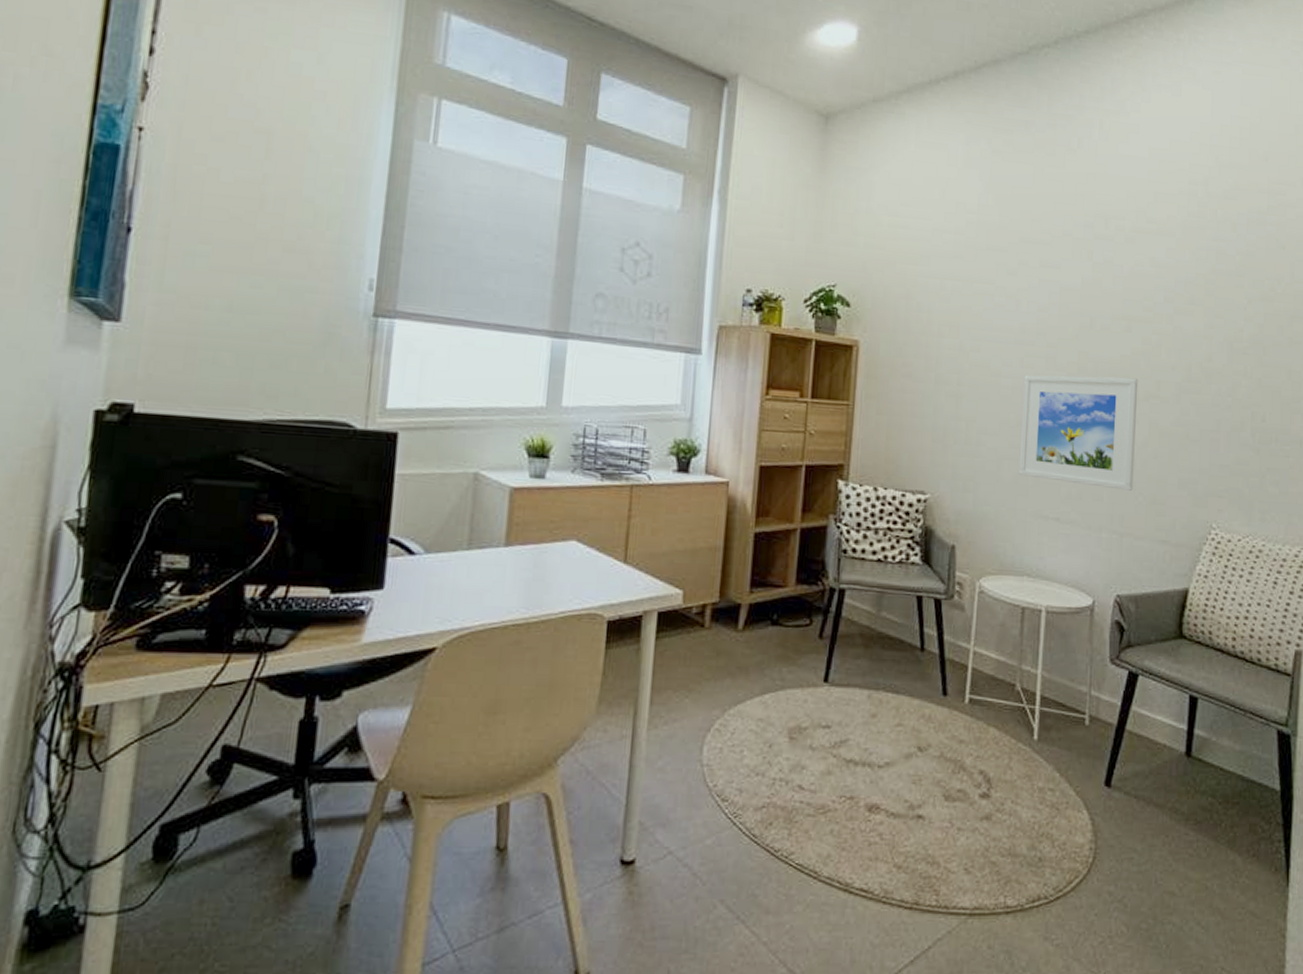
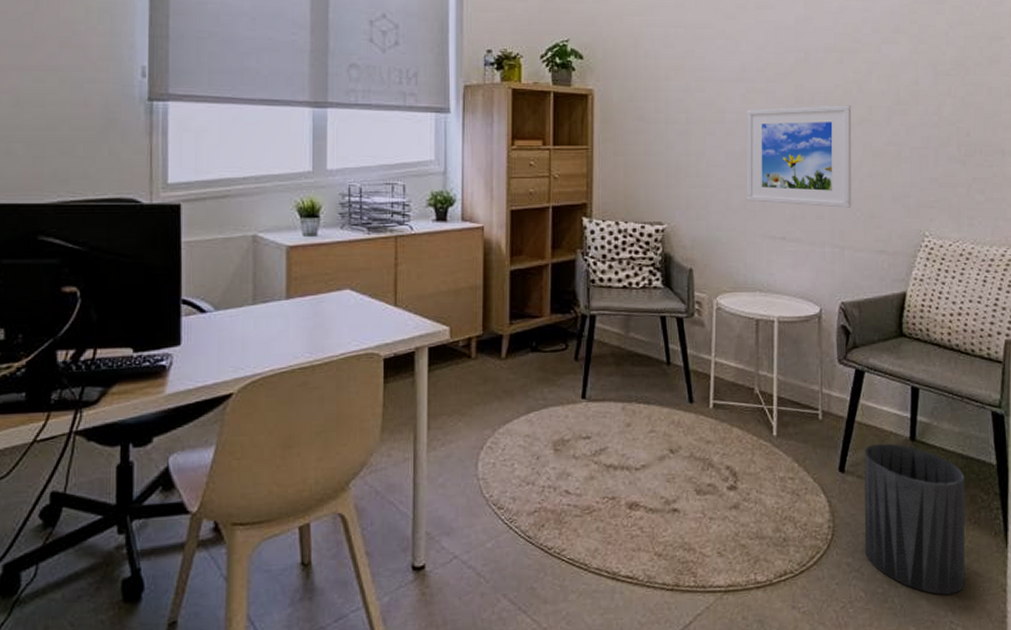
trash can: none [1128,757,1245,936] -> present [864,443,965,595]

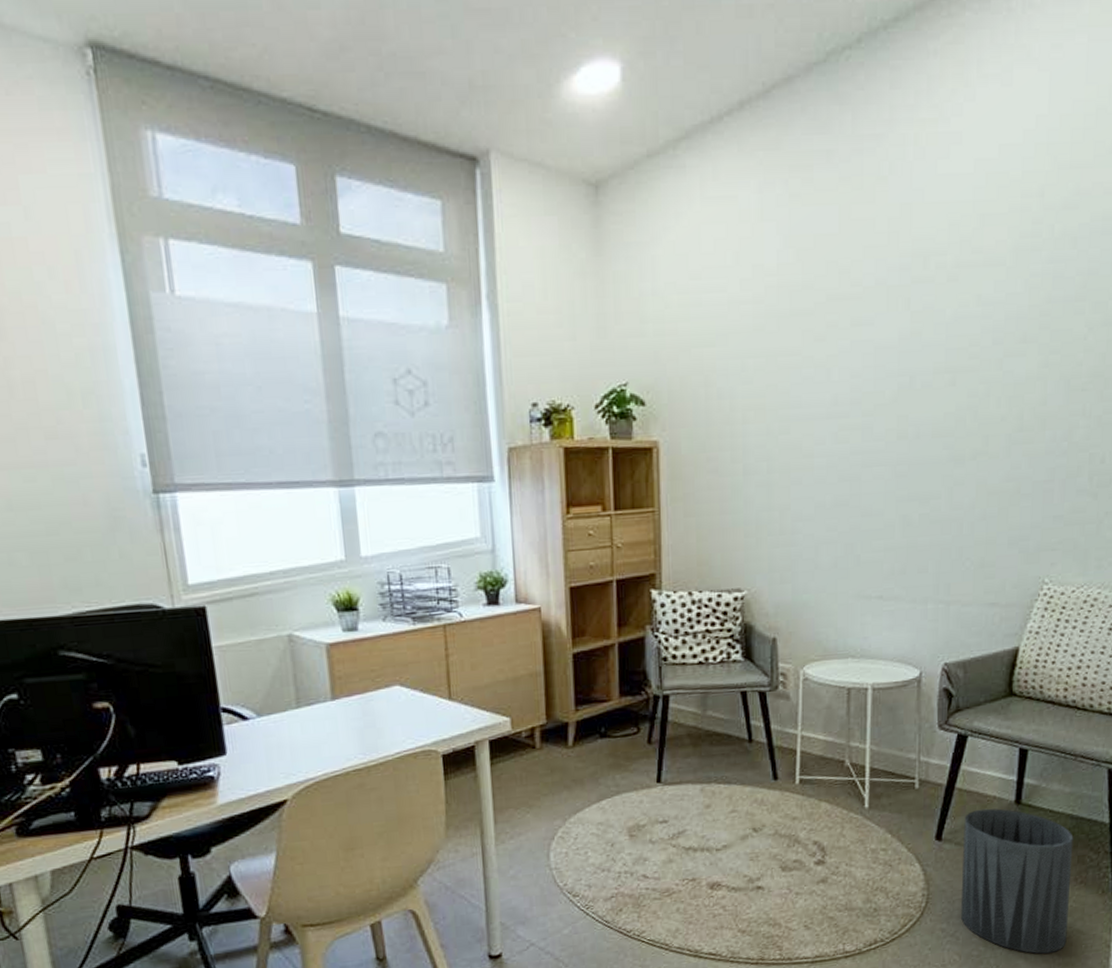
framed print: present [746,105,852,208] -> none [838,436,965,559]

